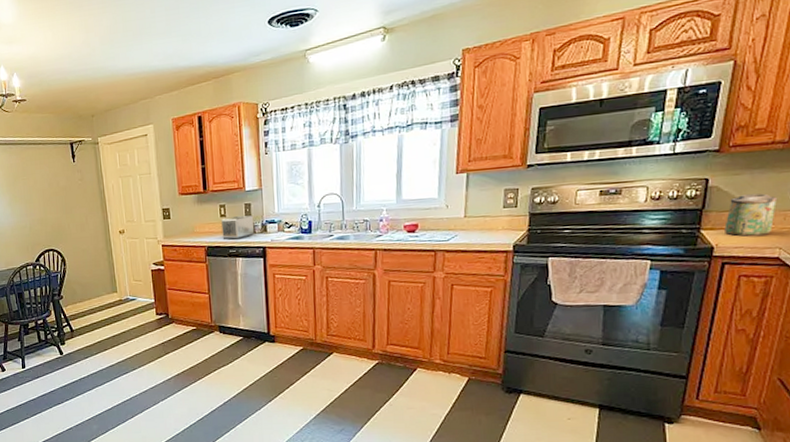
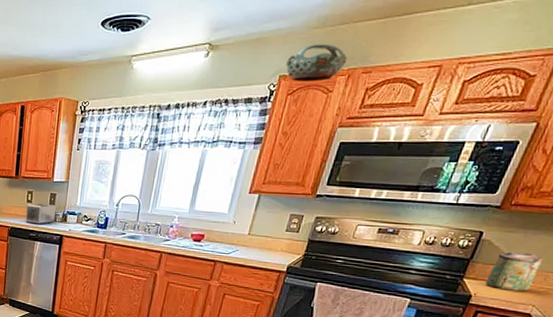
decorative basket: none [467,11,527,53] -> present [286,44,347,82]

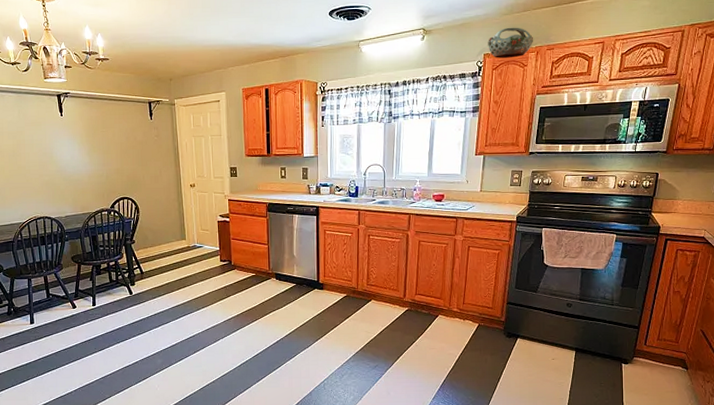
toaster: present [25,203,57,226] -> none [282,177,310,199]
canister: present [485,252,544,292] -> none [668,187,705,220]

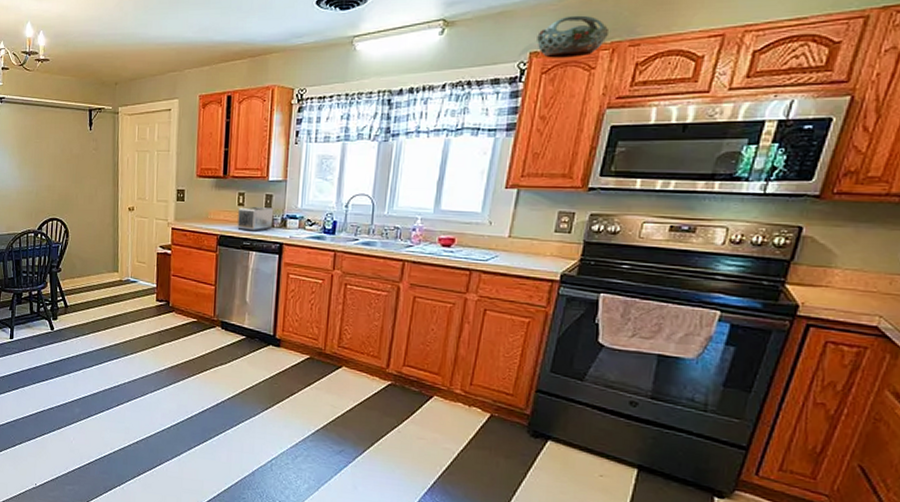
toaster: none [282,177,310,199] -> present [237,206,274,233]

